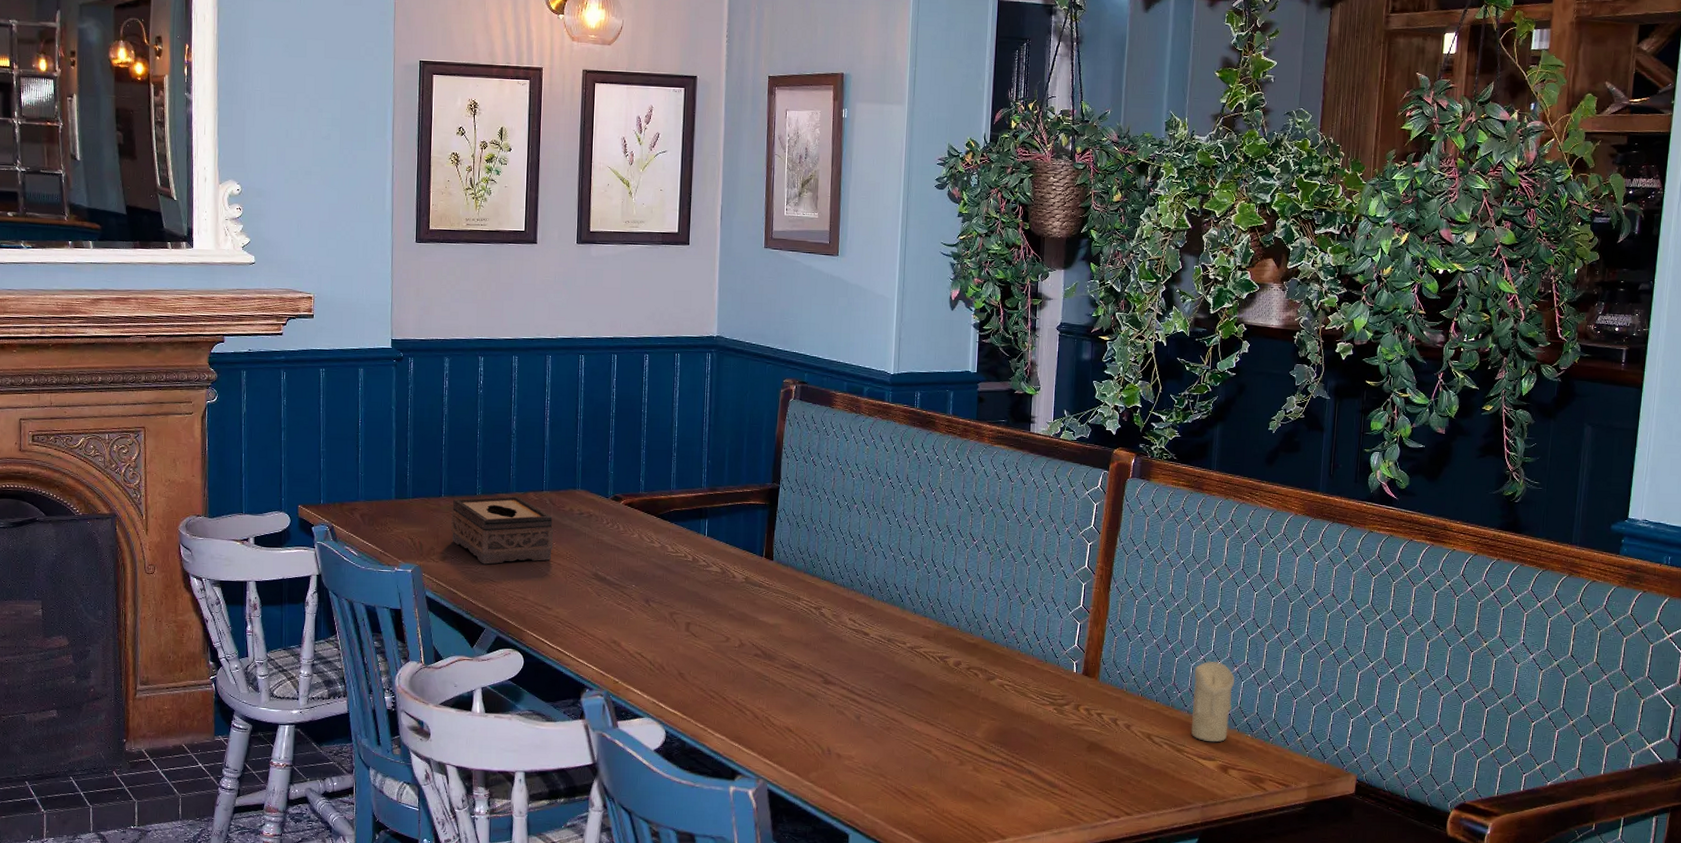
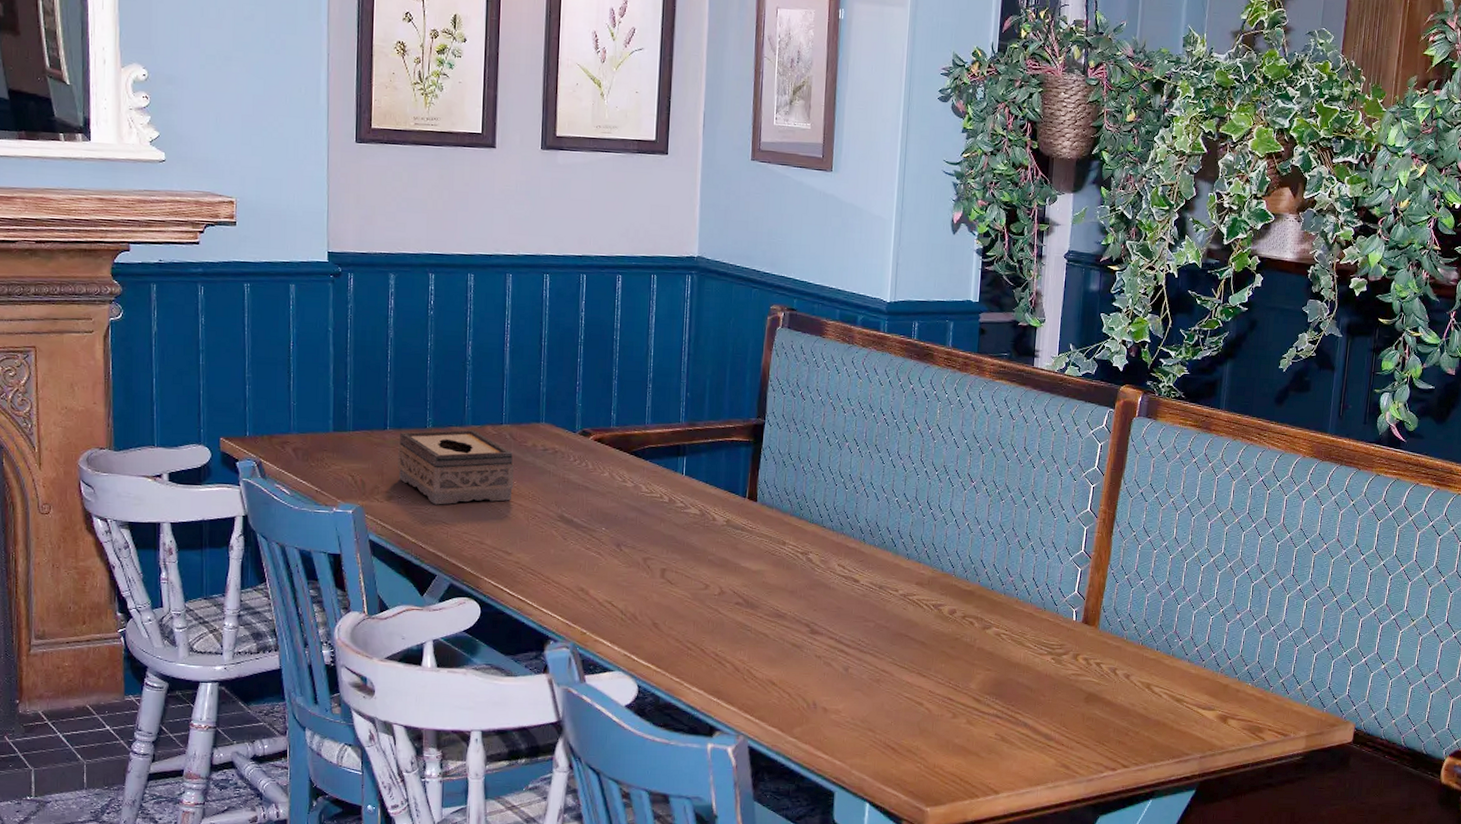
candle: present [1190,660,1235,743] -> none [1191,608,1237,692]

